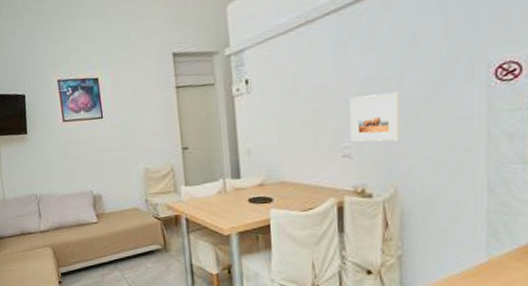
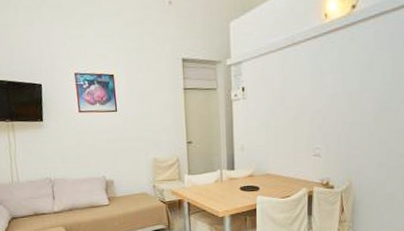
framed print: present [349,92,400,142] -> none [321,107,357,145]

